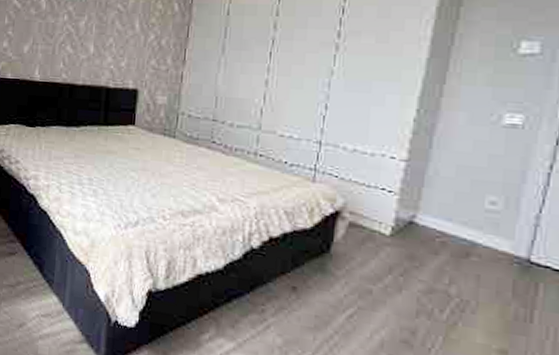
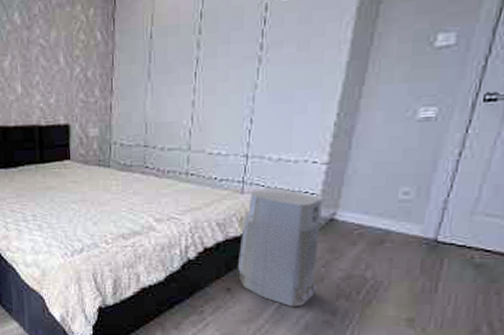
air purifier: none [304,179,401,320] -> present [237,189,323,307]

